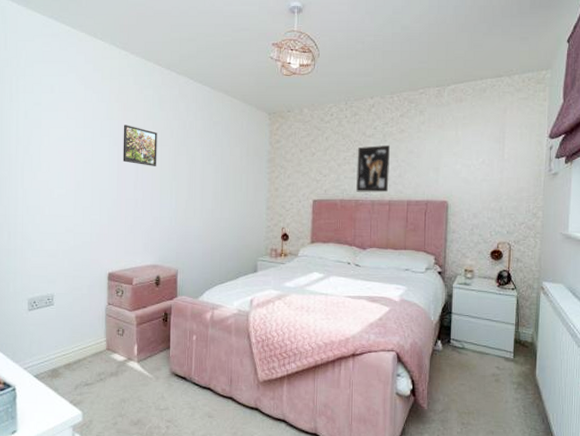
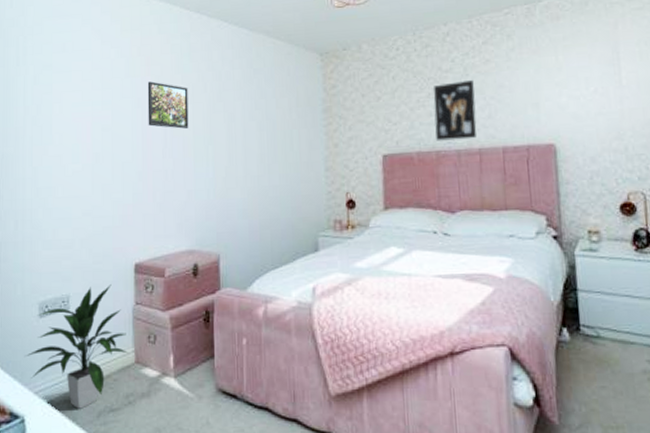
indoor plant: none [16,288,101,382] -> present [25,285,128,409]

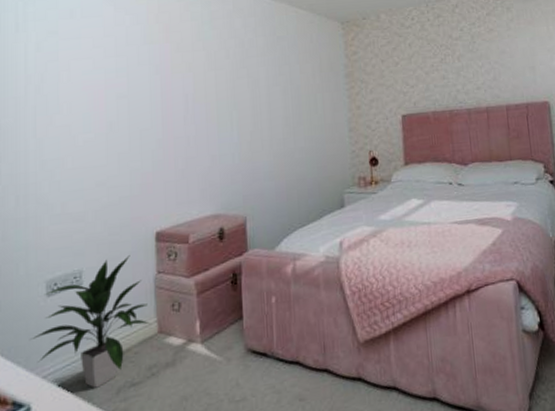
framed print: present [147,81,189,129] -> none [166,48,211,95]
wall art: present [433,79,477,141] -> none [445,46,484,101]

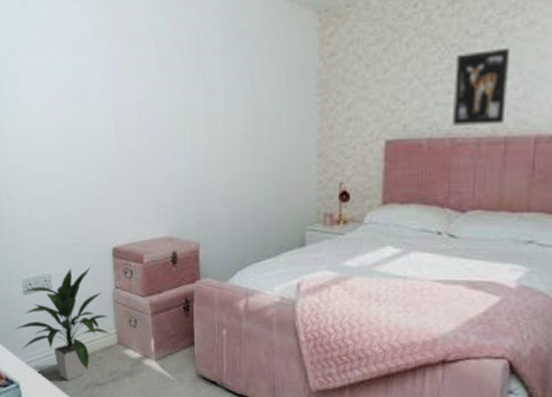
wall art: none [445,46,484,101] -> present [453,47,509,126]

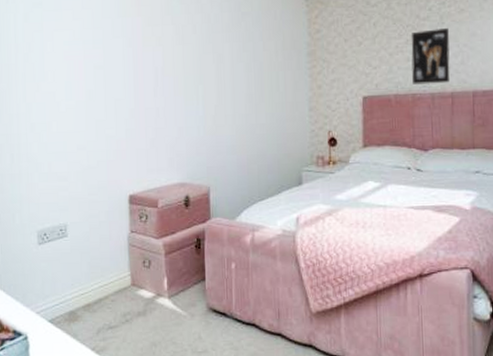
indoor plant: present [14,267,110,381] -> none [26,214,124,327]

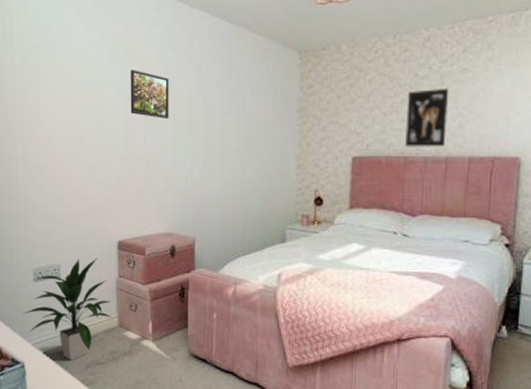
indoor plant: none [26,214,124,327] -> present [23,258,112,361]
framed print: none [138,22,179,69] -> present [130,70,169,119]

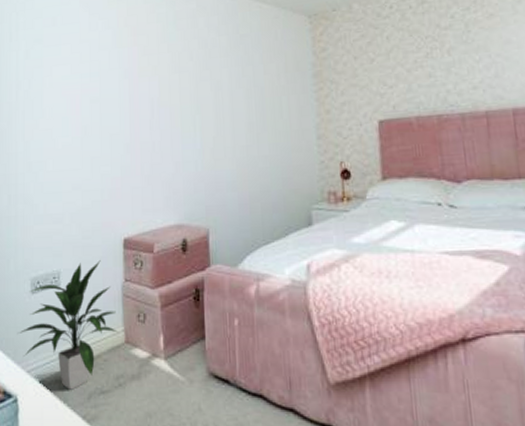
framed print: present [130,70,169,119] -> none [134,51,175,99]
wall art: present [405,87,448,147] -> none [432,36,483,104]

